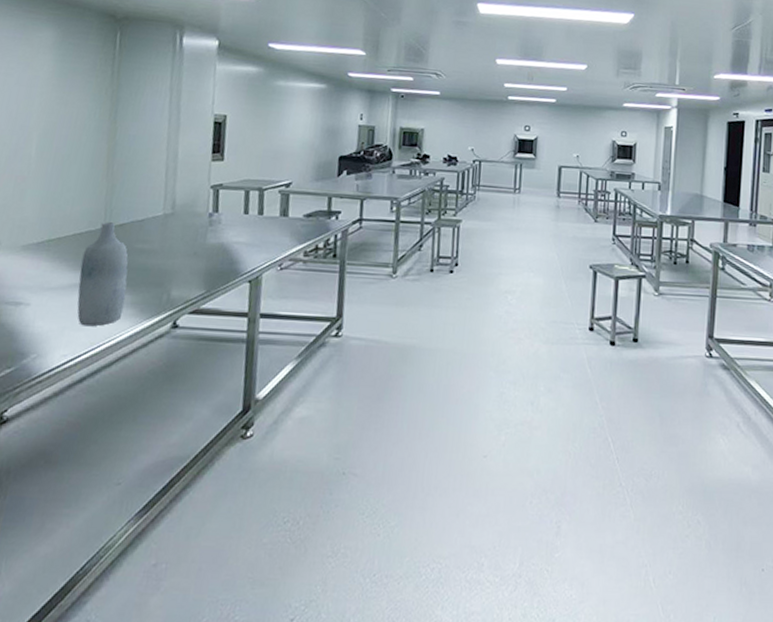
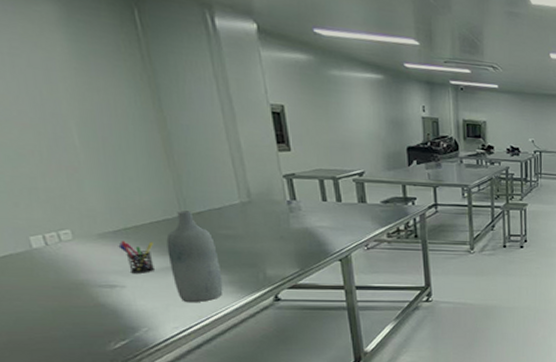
pen holder: none [36,253,70,290] -> present [118,240,154,273]

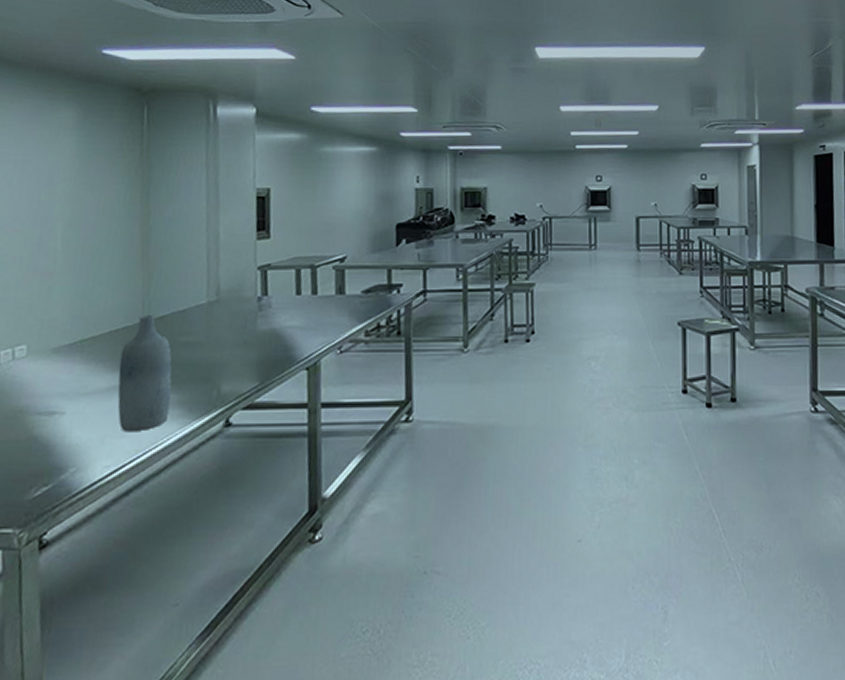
pen holder: present [118,240,154,273] -> none [69,355,107,395]

